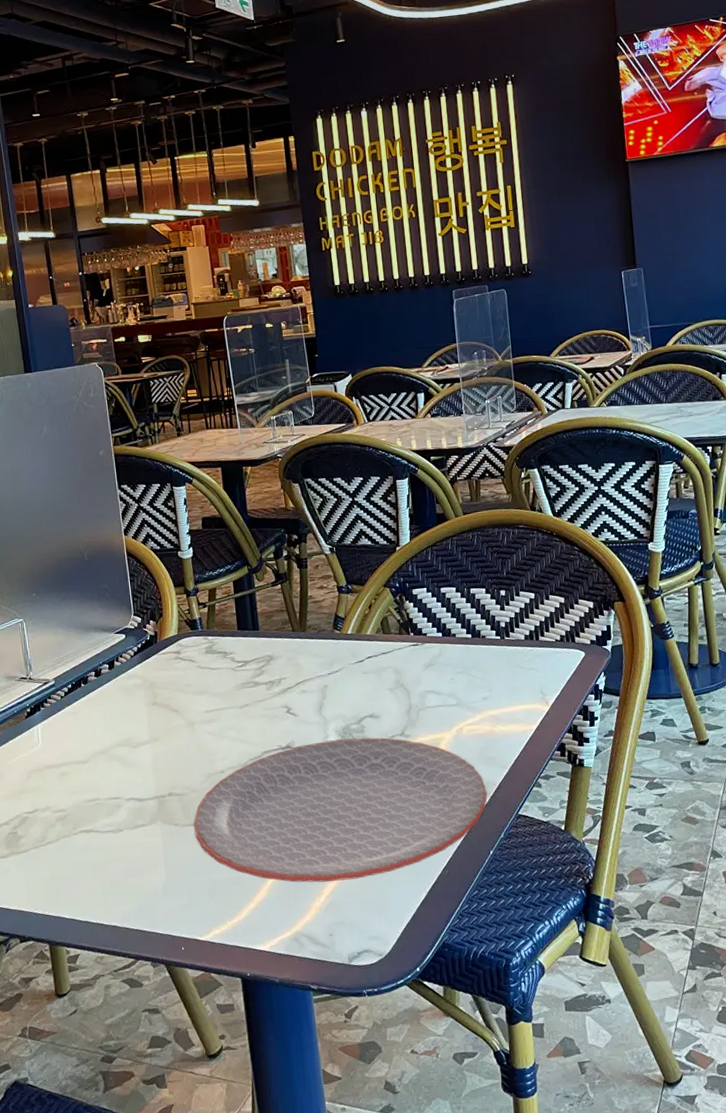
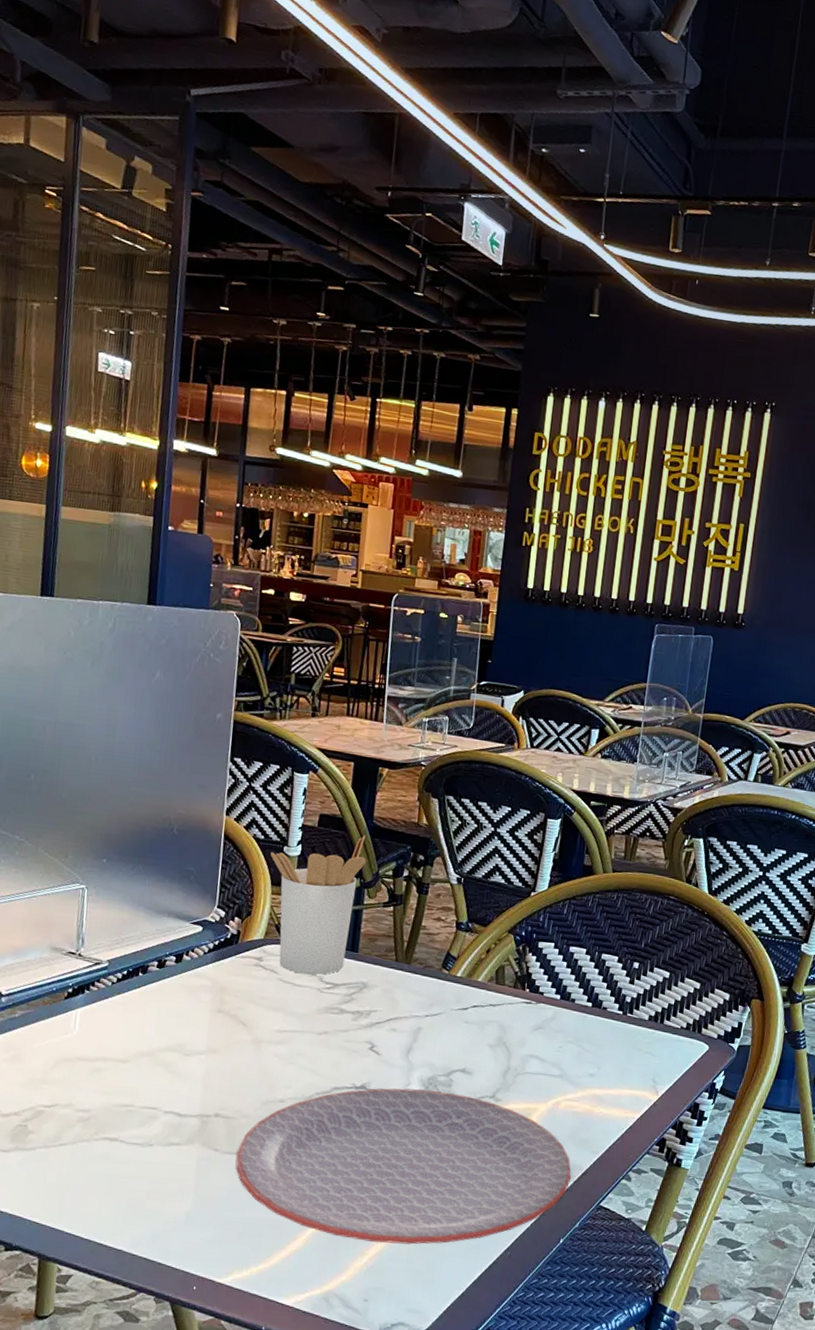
utensil holder: none [168,528,250,658] -> present [270,835,367,975]

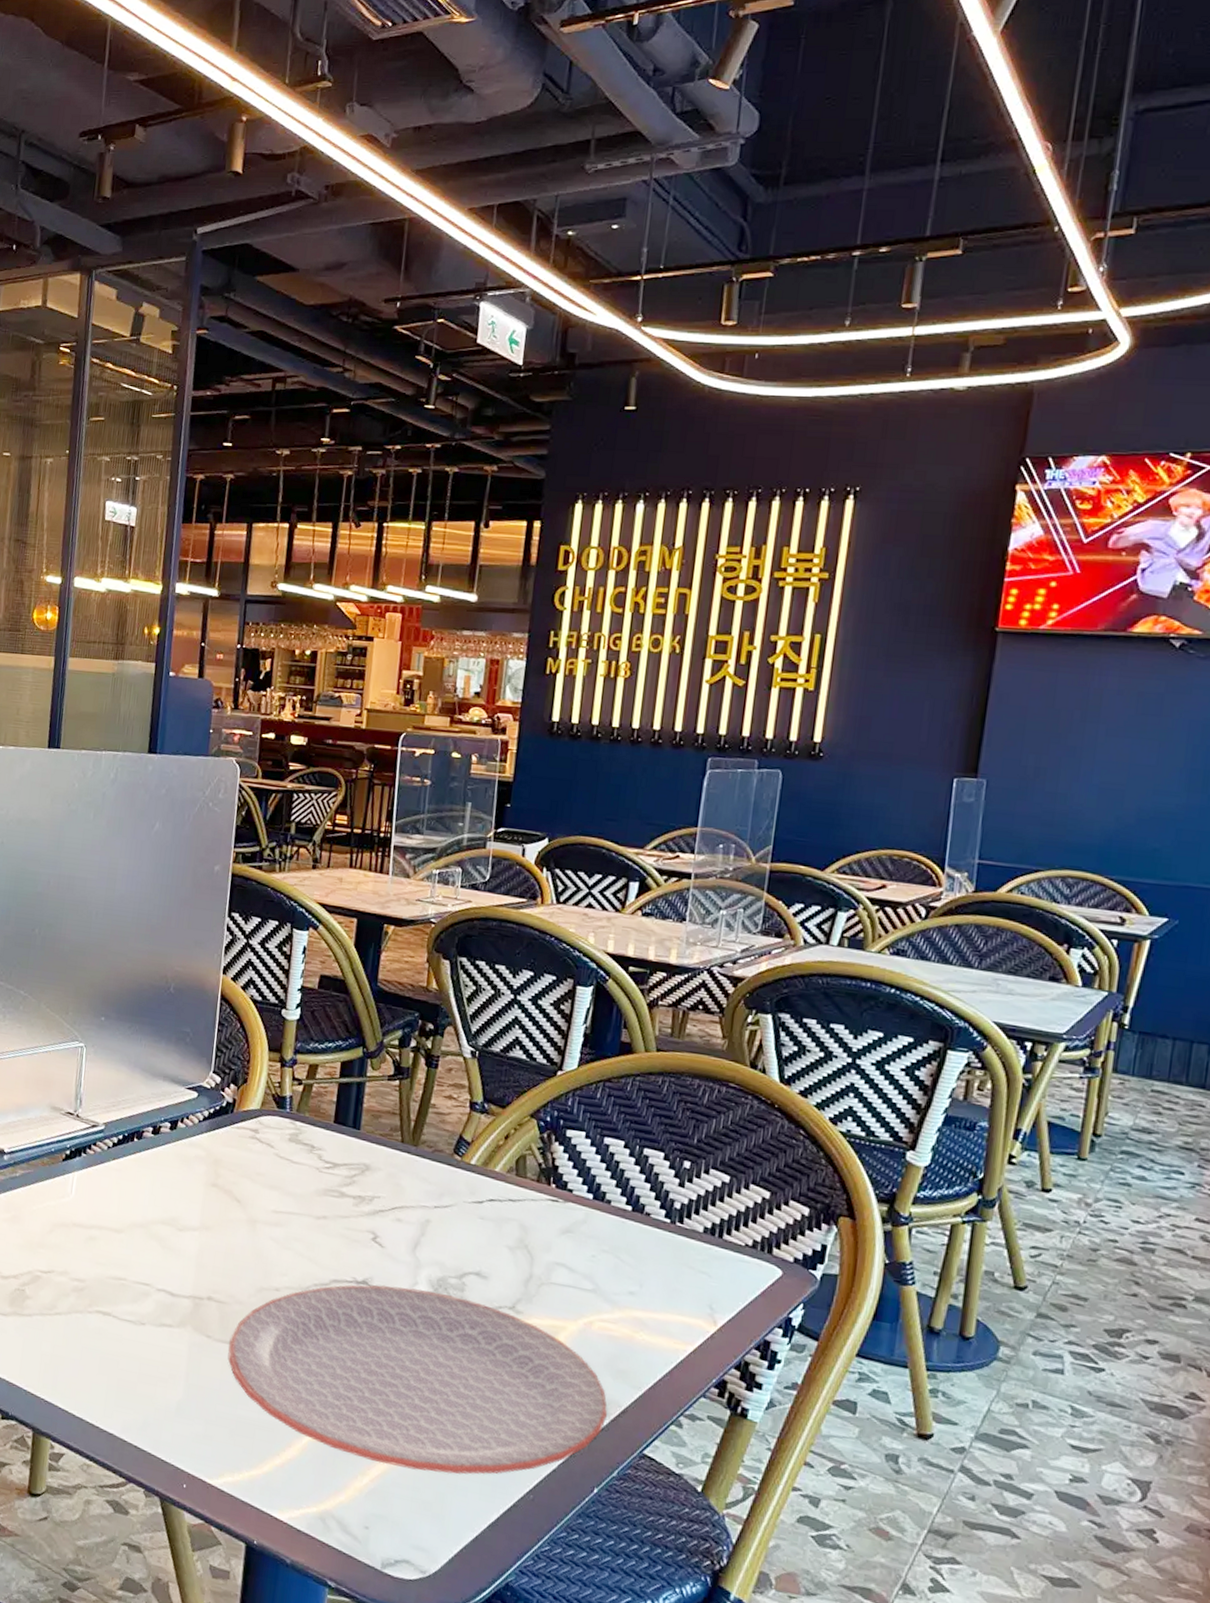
utensil holder: present [270,835,367,975] -> none [268,999,371,1152]

